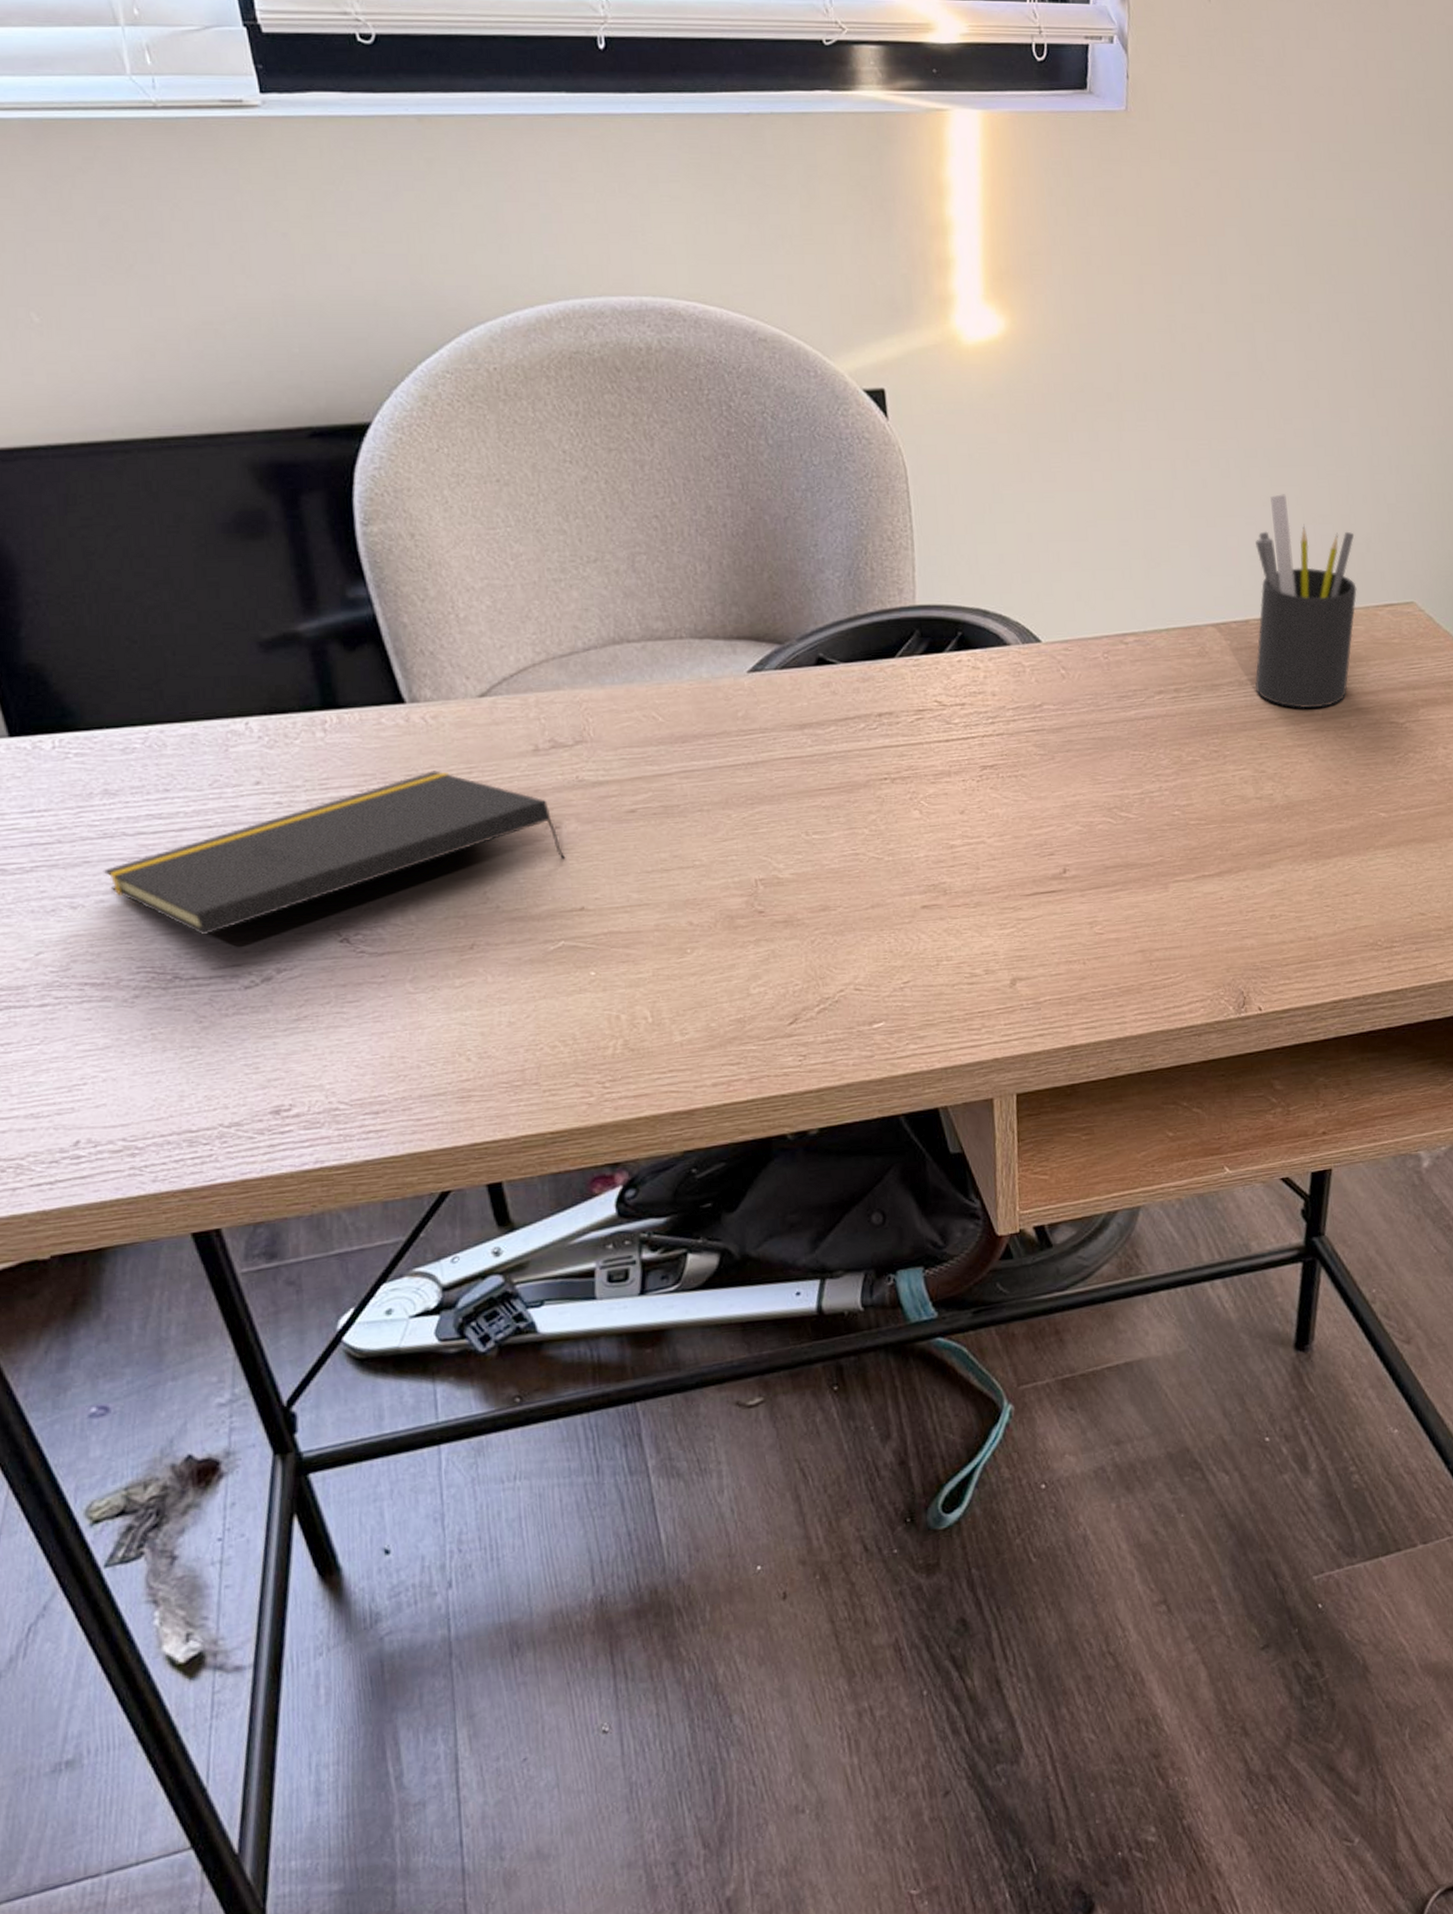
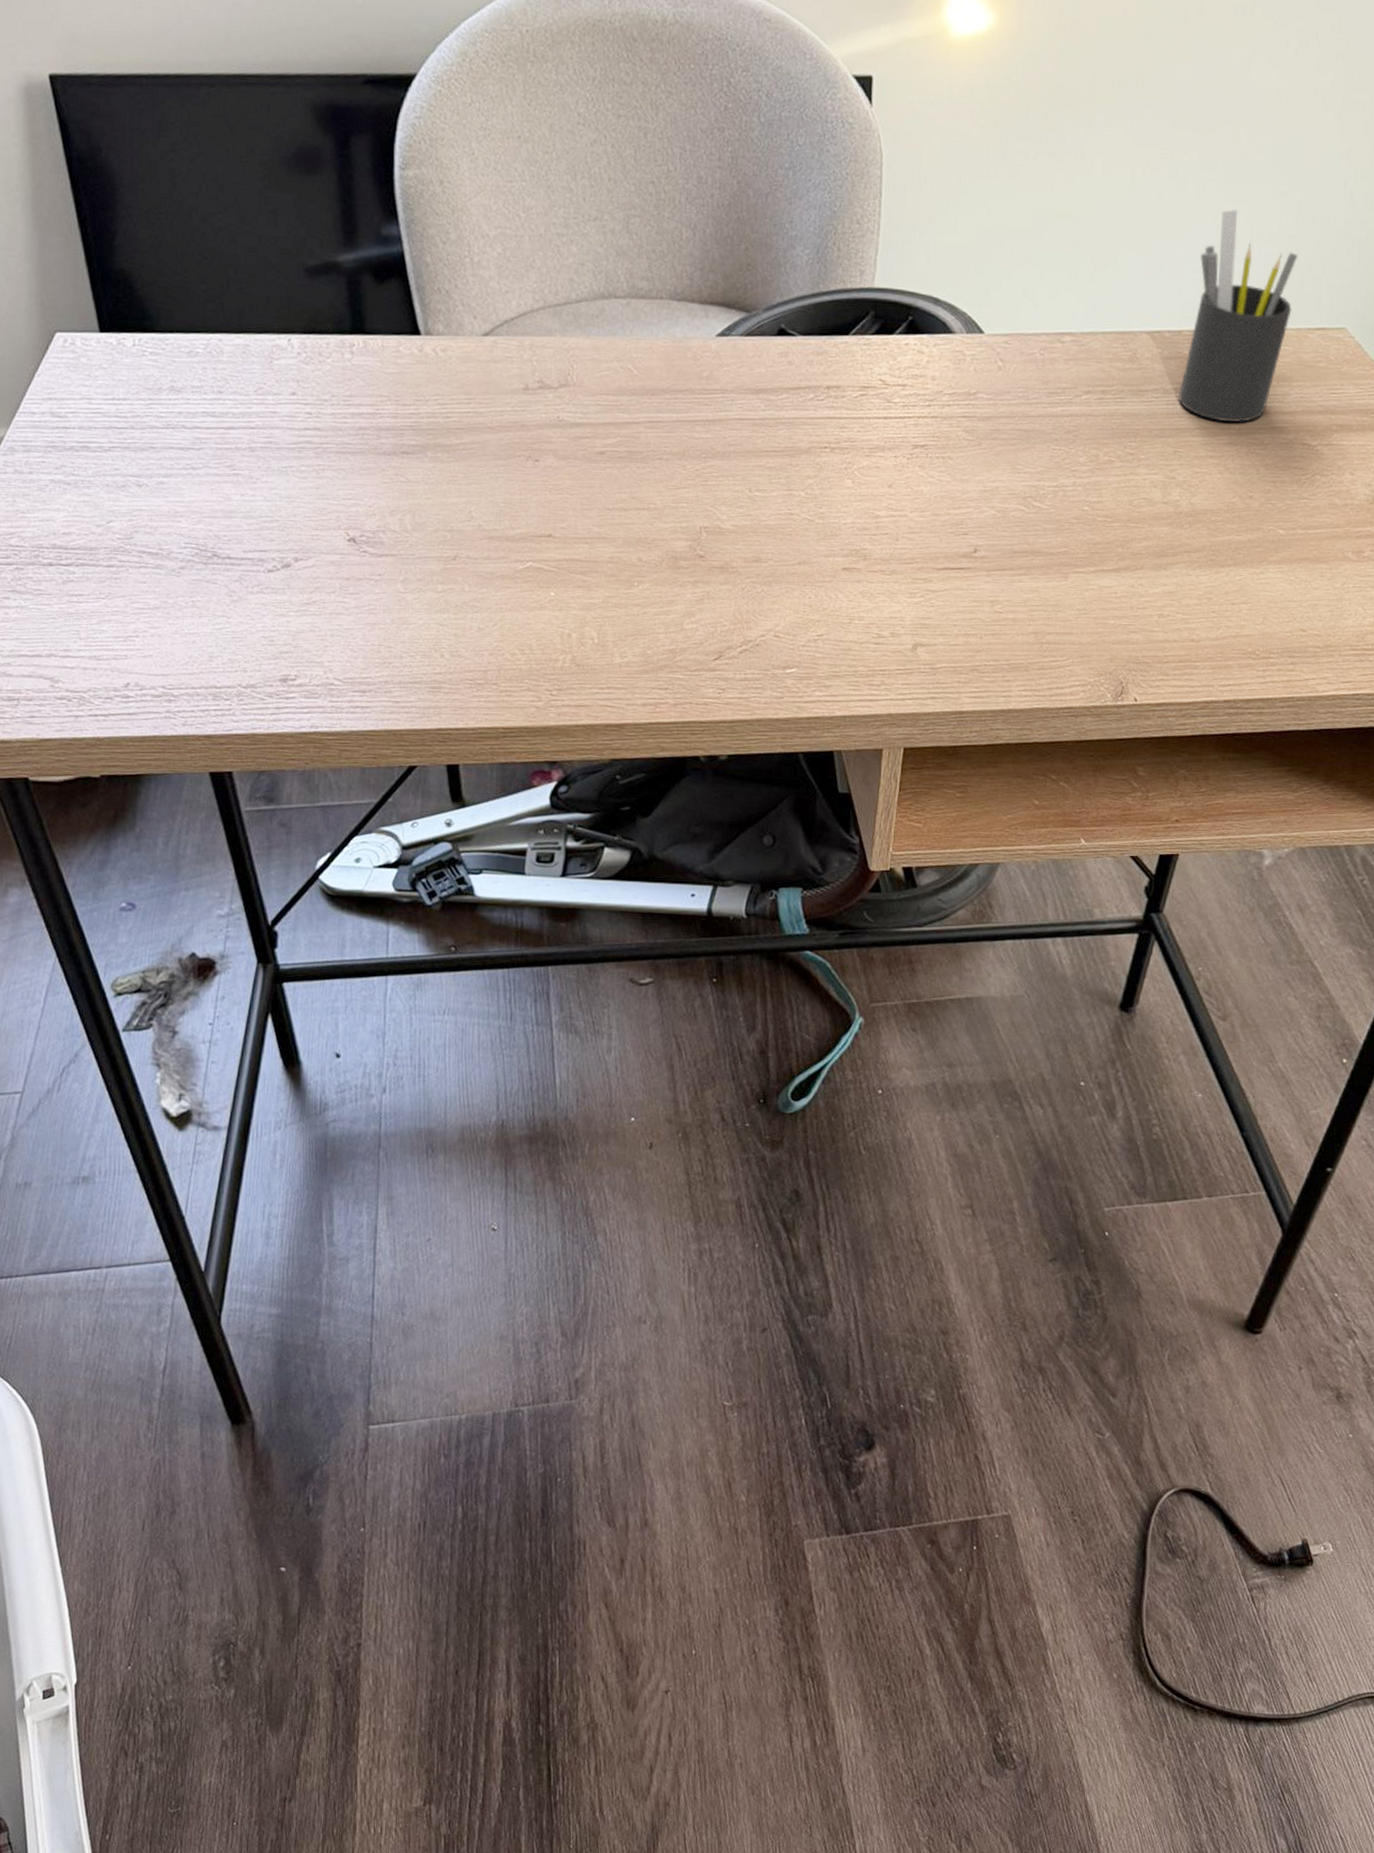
notepad: present [104,770,566,936] -> none [166,398,541,523]

